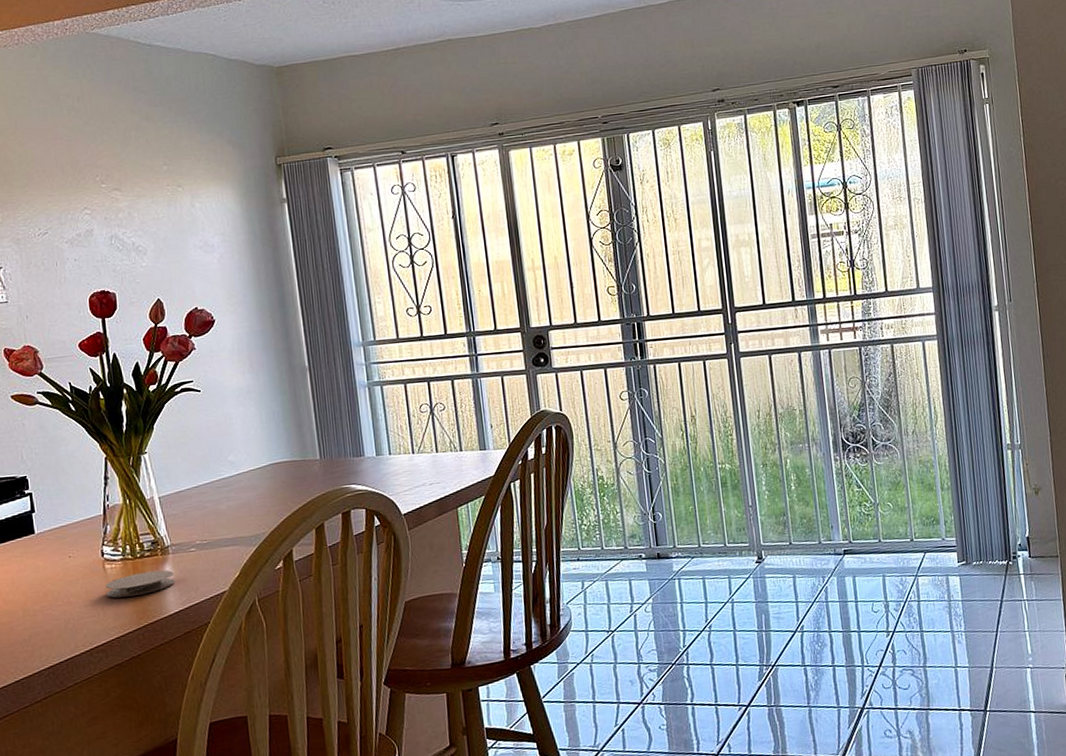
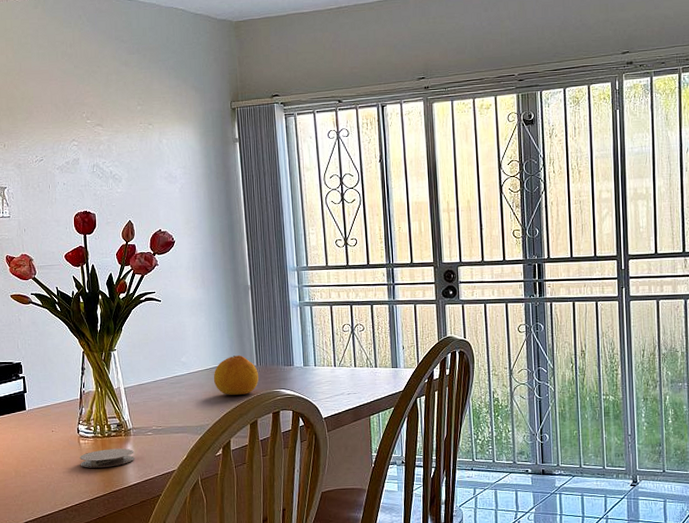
fruit: none [268,448,323,497] -> present [213,355,259,395]

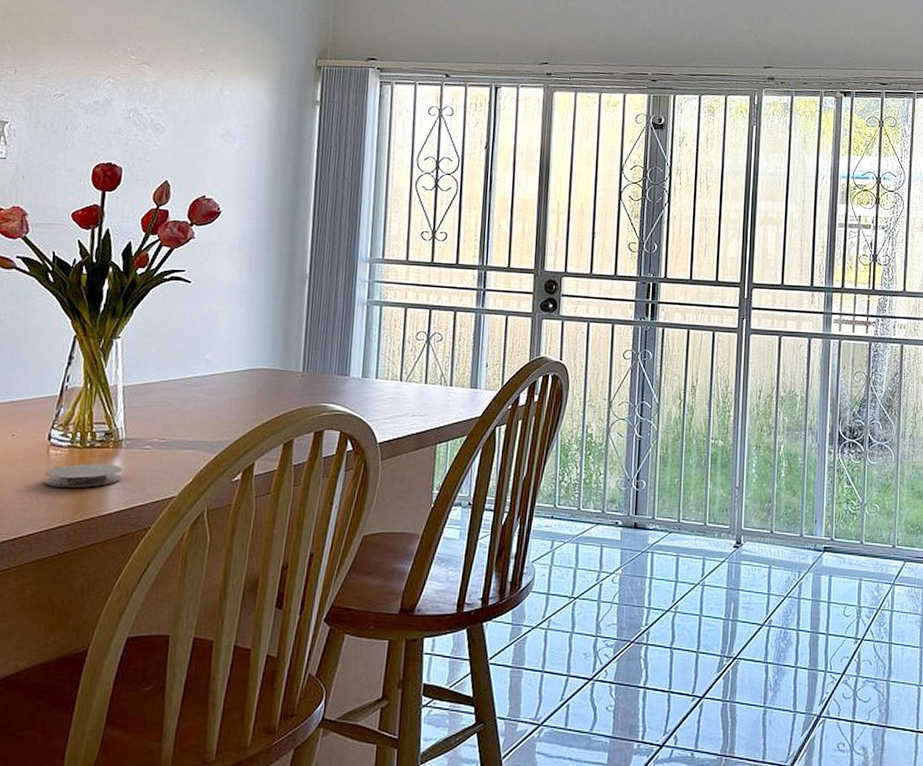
fruit: present [213,355,259,395] -> none [243,357,303,407]

